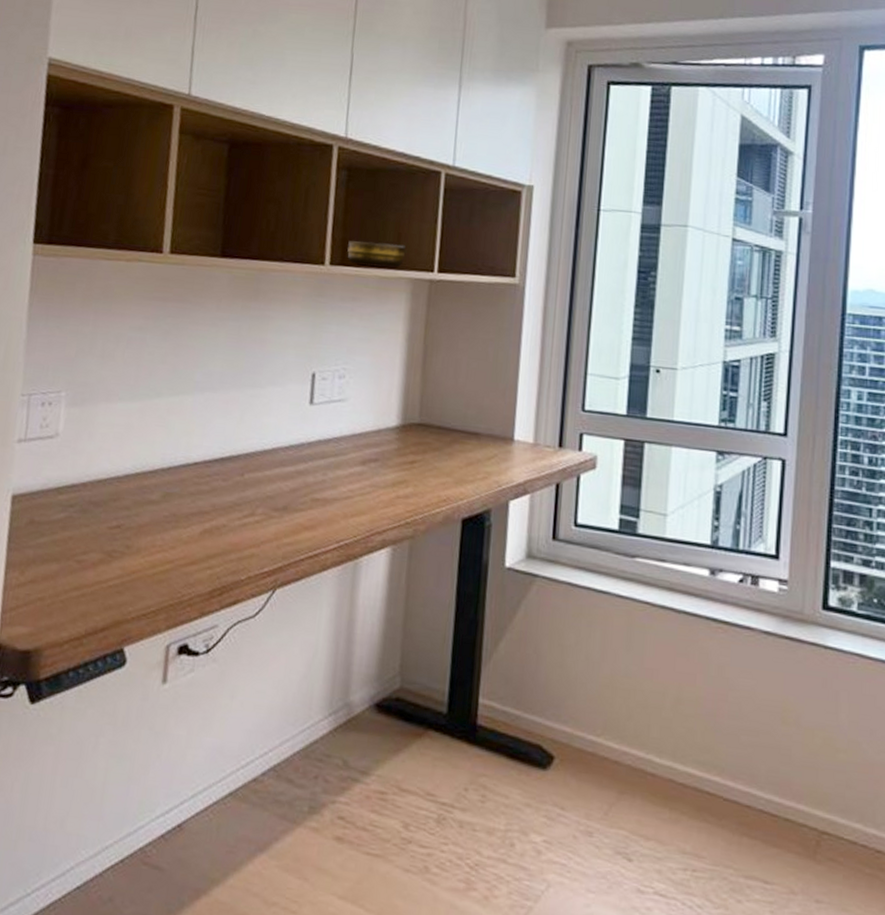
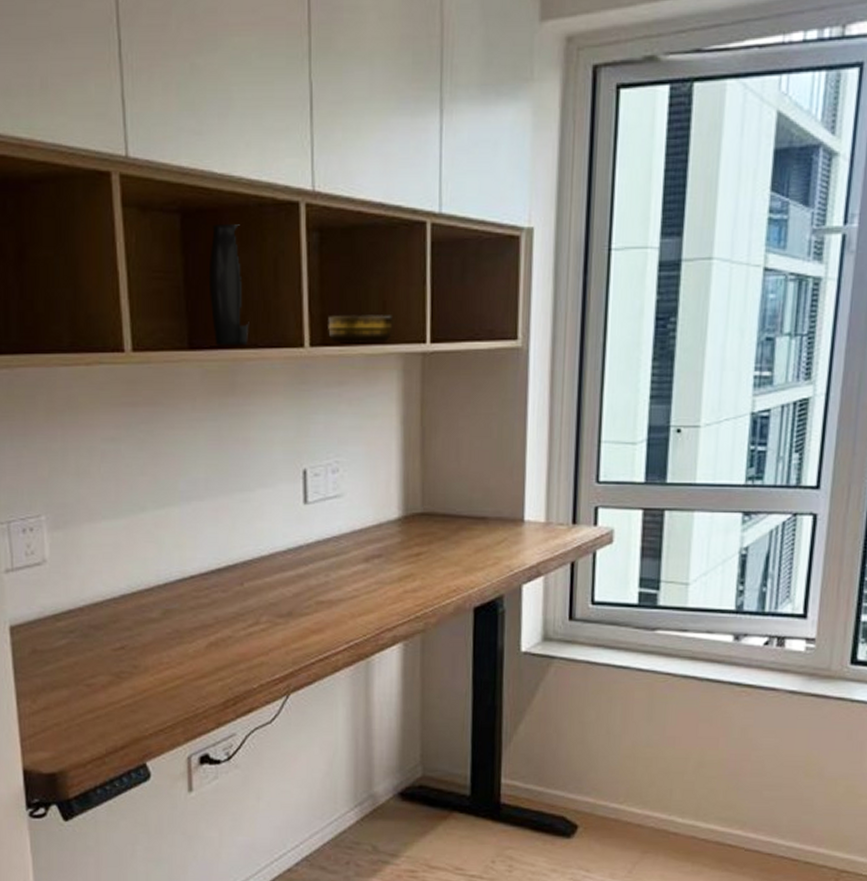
vase: none [245,155,280,259] -> present [208,224,248,346]

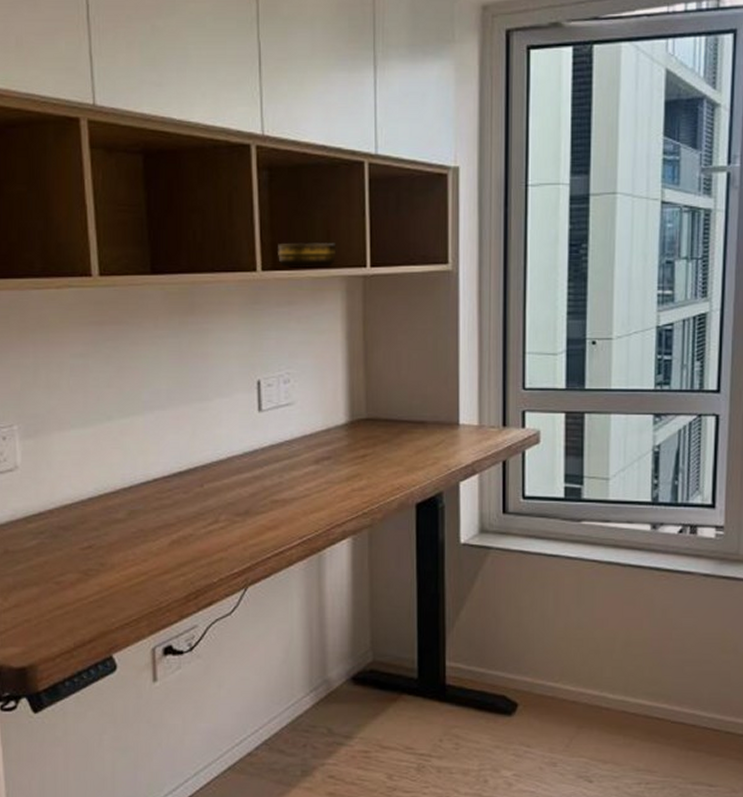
vase: present [208,224,248,346] -> none [169,164,205,270]

